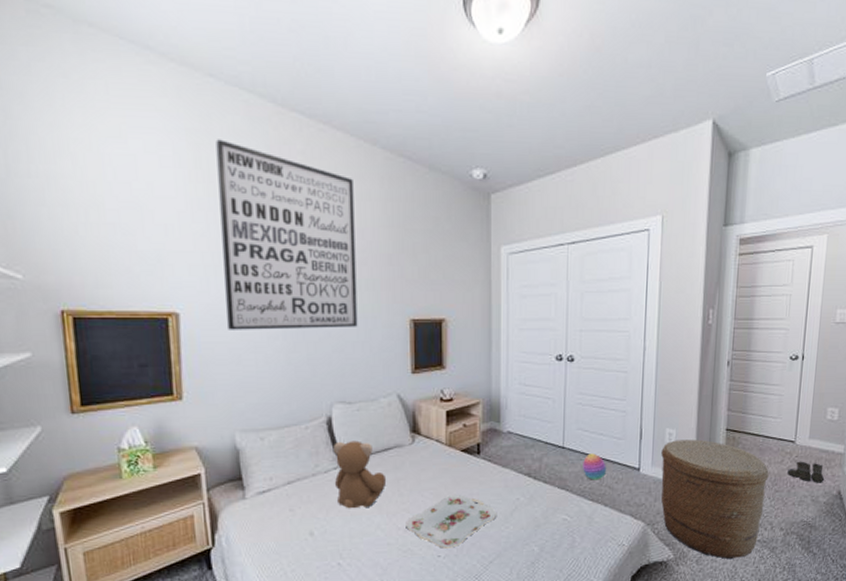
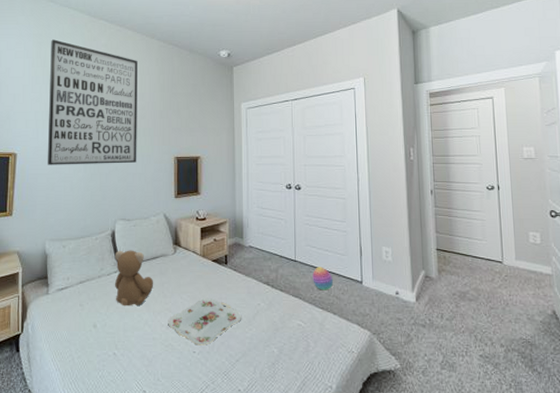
basket: present [661,439,769,559] -> none [380,257,482,372]
boots: present [786,461,825,483] -> none [498,280,537,302]

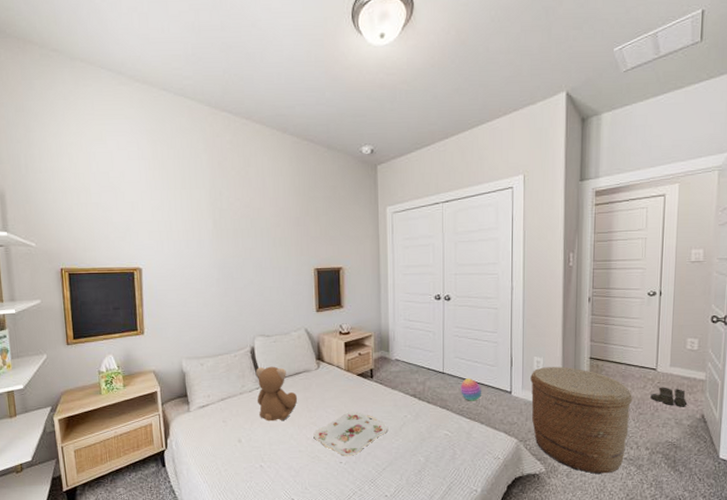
wall art: present [47,39,138,165] -> none [168,136,274,280]
basket: none [380,257,482,372] -> present [530,367,632,474]
boots: none [498,280,537,302] -> present [649,387,688,407]

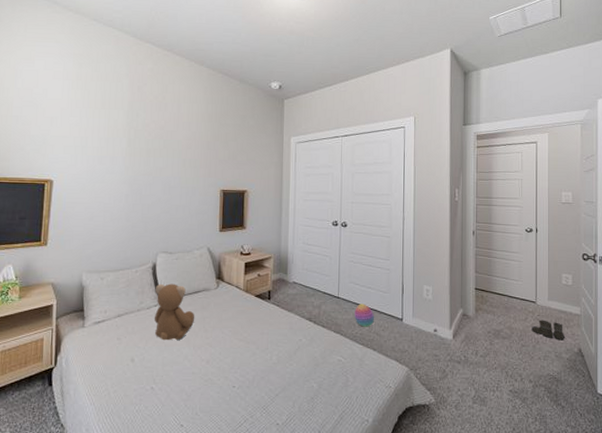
serving tray: present [313,412,389,456] -> none [208,333,283,380]
basket: present [530,367,632,474] -> none [420,296,515,406]

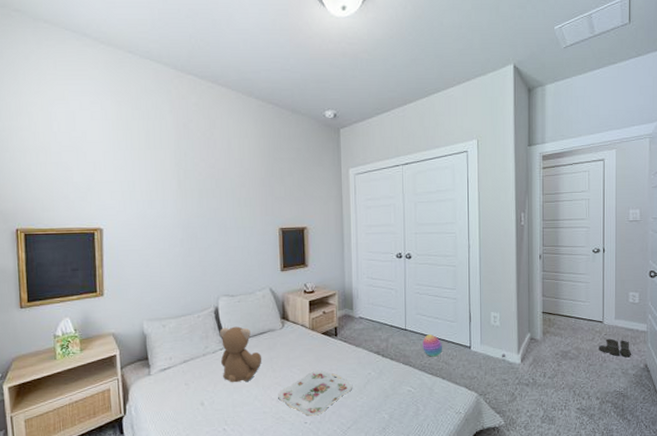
serving tray: none [208,333,283,380] -> present [278,370,353,416]

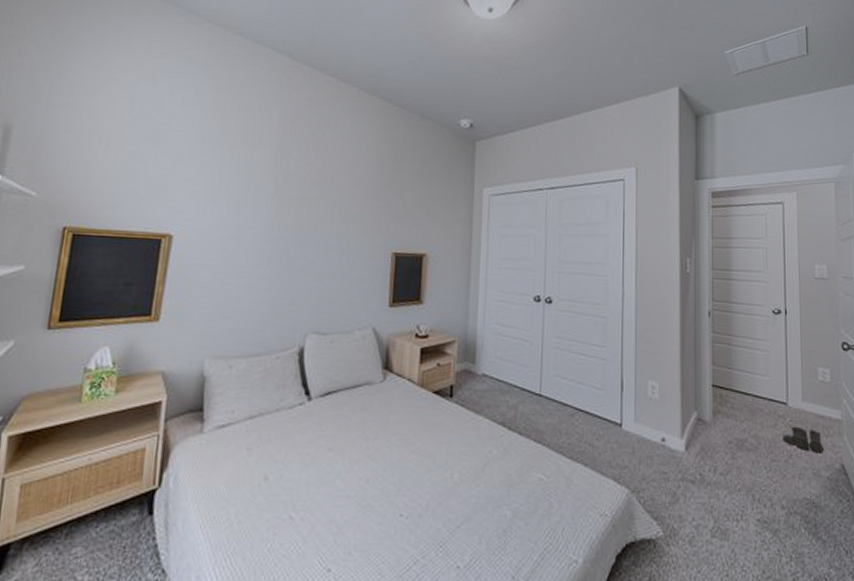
teddy bear: present [219,326,262,383] -> none [297,374,353,452]
serving tray: present [278,370,353,416] -> none [368,443,468,506]
stacking toy: present [423,334,443,357] -> none [561,404,587,435]

